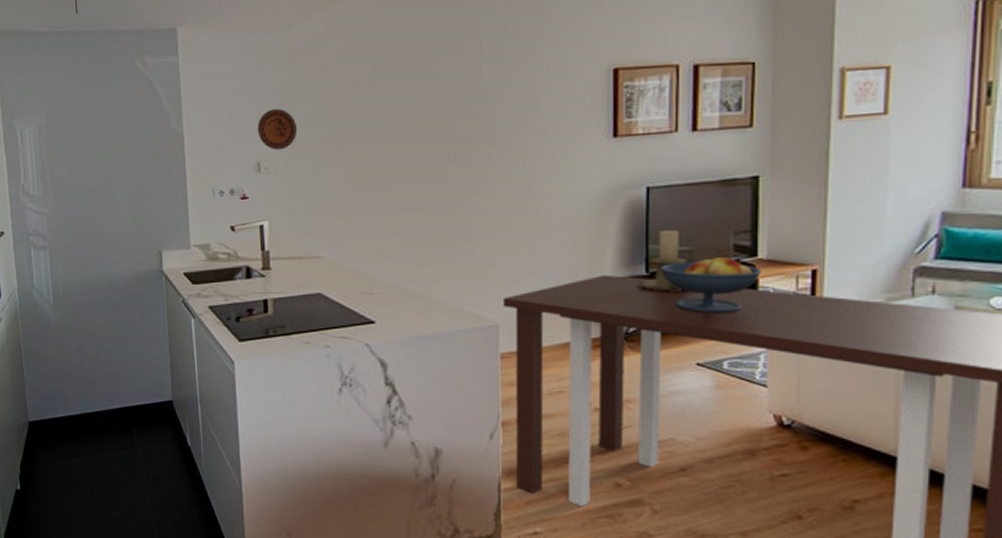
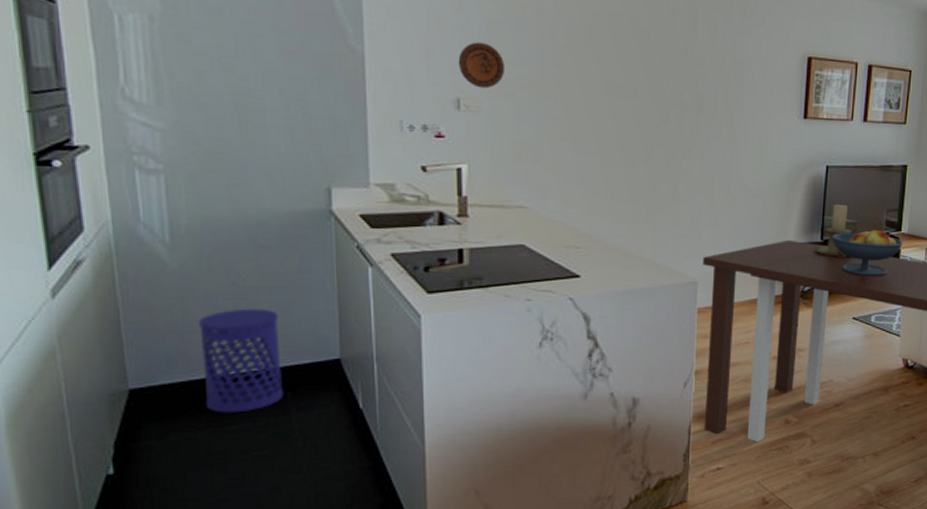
waste bin: none [72,356,132,445] -> present [199,308,284,413]

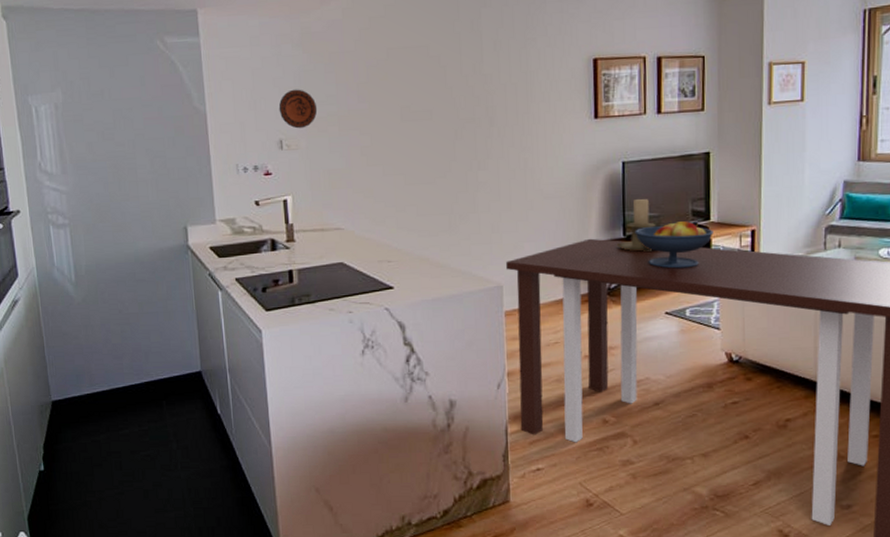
waste bin: present [199,308,284,413] -> none [97,331,161,420]

